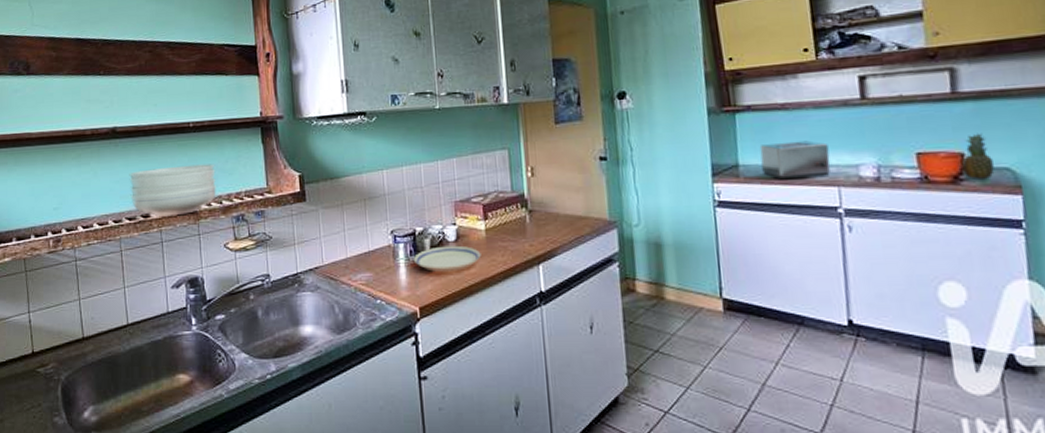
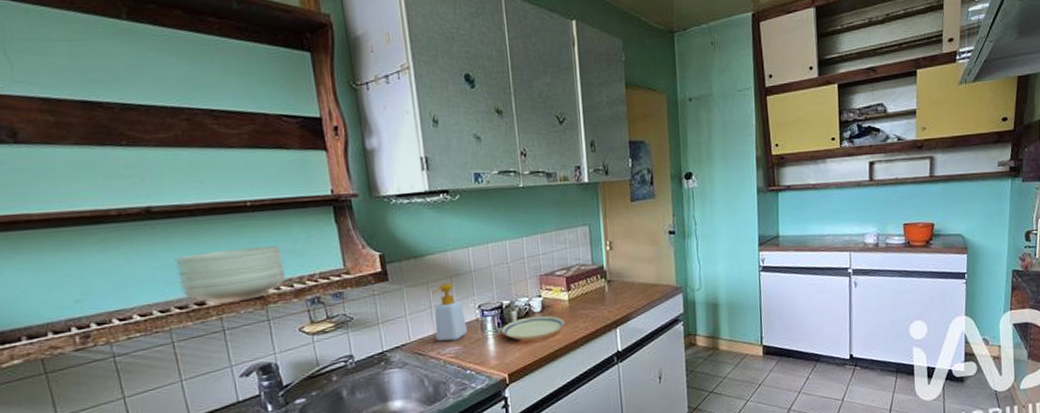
soap bottle: none [347,206,380,267] -> present [433,283,468,342]
toaster: present [759,140,831,180] -> none [795,215,845,248]
fruit: present [962,133,995,180] -> none [932,207,952,244]

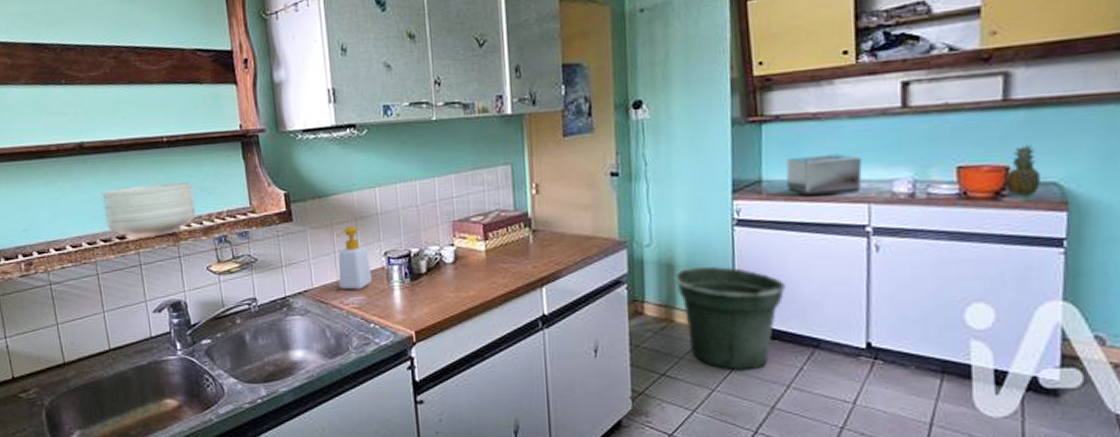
plate: present [501,315,565,342] -> none [408,267,481,296]
flower pot: none [718,303,797,384] -> present [674,266,786,371]
toaster: none [795,215,845,248] -> present [786,153,862,197]
fruit: none [932,207,952,244] -> present [1005,144,1040,195]

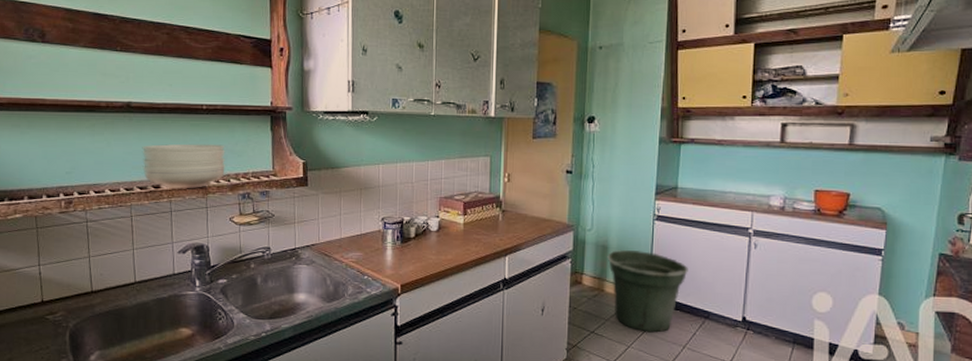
soap bottle: present [337,226,373,290] -> none [342,194,370,247]
toaster: present [786,153,862,197] -> none [696,171,749,203]
fruit: present [1005,144,1040,195] -> none [846,178,870,215]

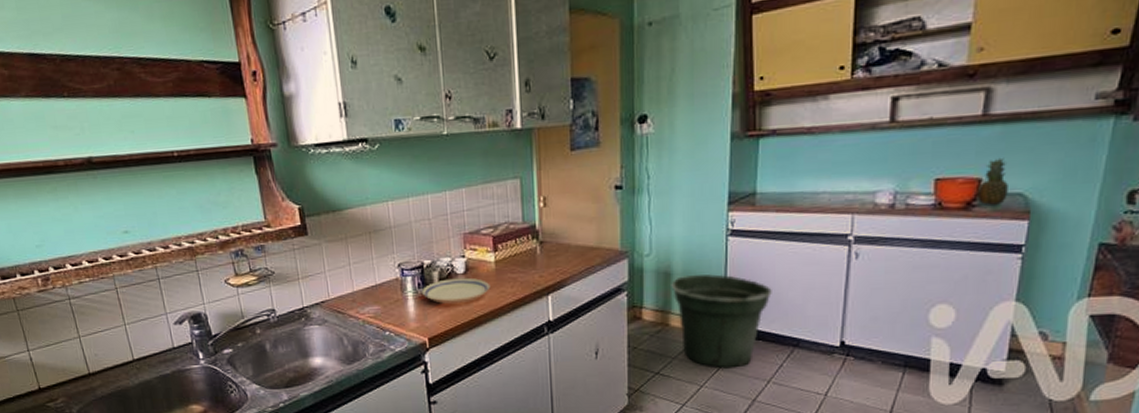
bowl: present [142,143,226,189] -> none [113,196,211,253]
plate: none [399,234,458,257] -> present [421,277,491,305]
fruit: none [846,178,870,215] -> present [976,157,1008,206]

